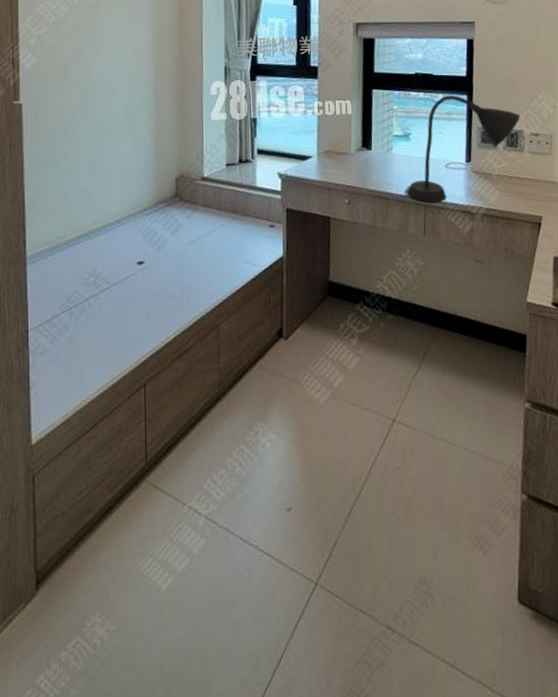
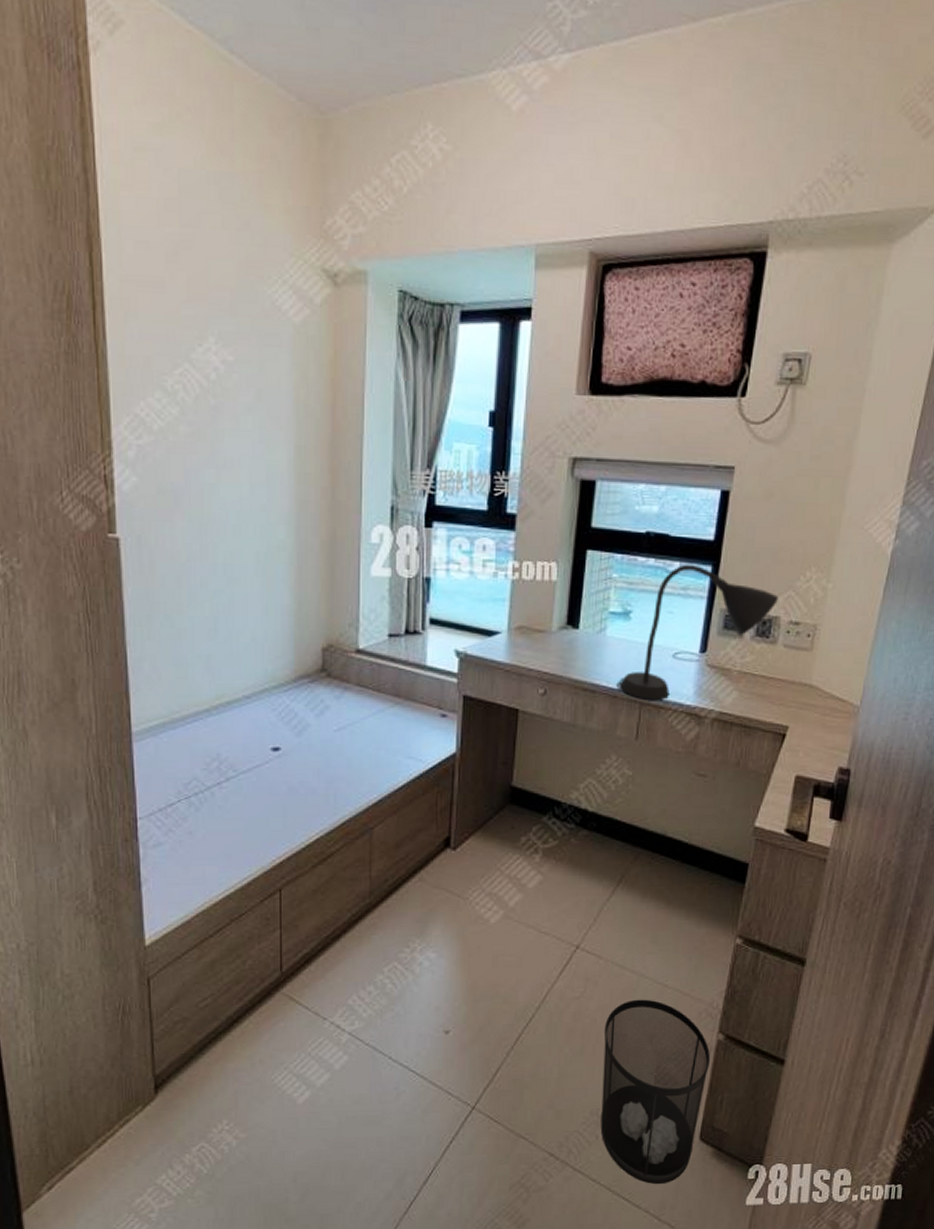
waste bin: none [424,465,518,652] -> present [600,999,711,1184]

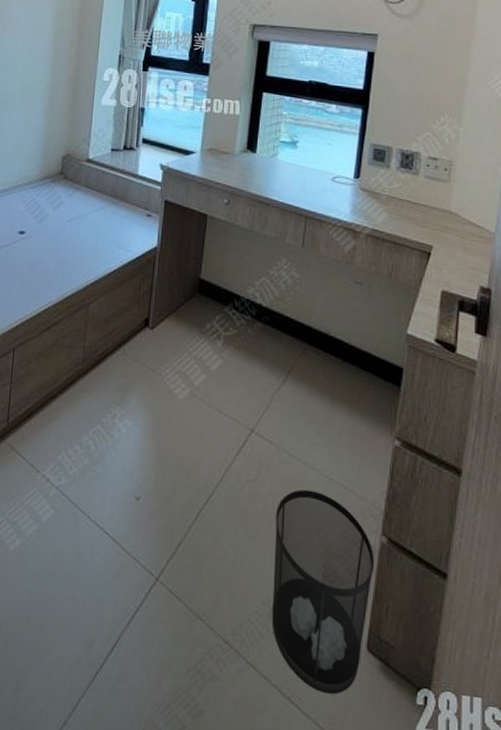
desk lamp: present [616,564,778,701] -> none [286,106,418,216]

